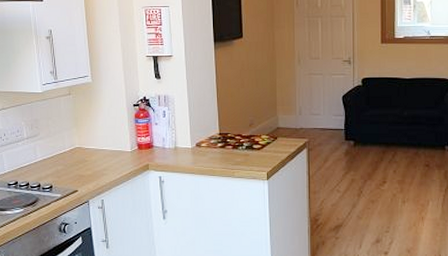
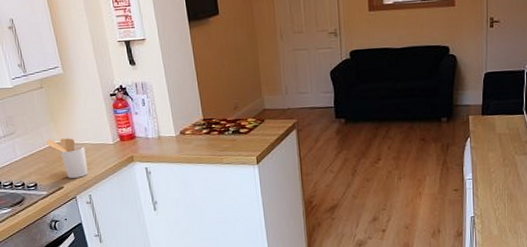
utensil holder: none [66,143,104,182] -> present [45,138,88,178]

